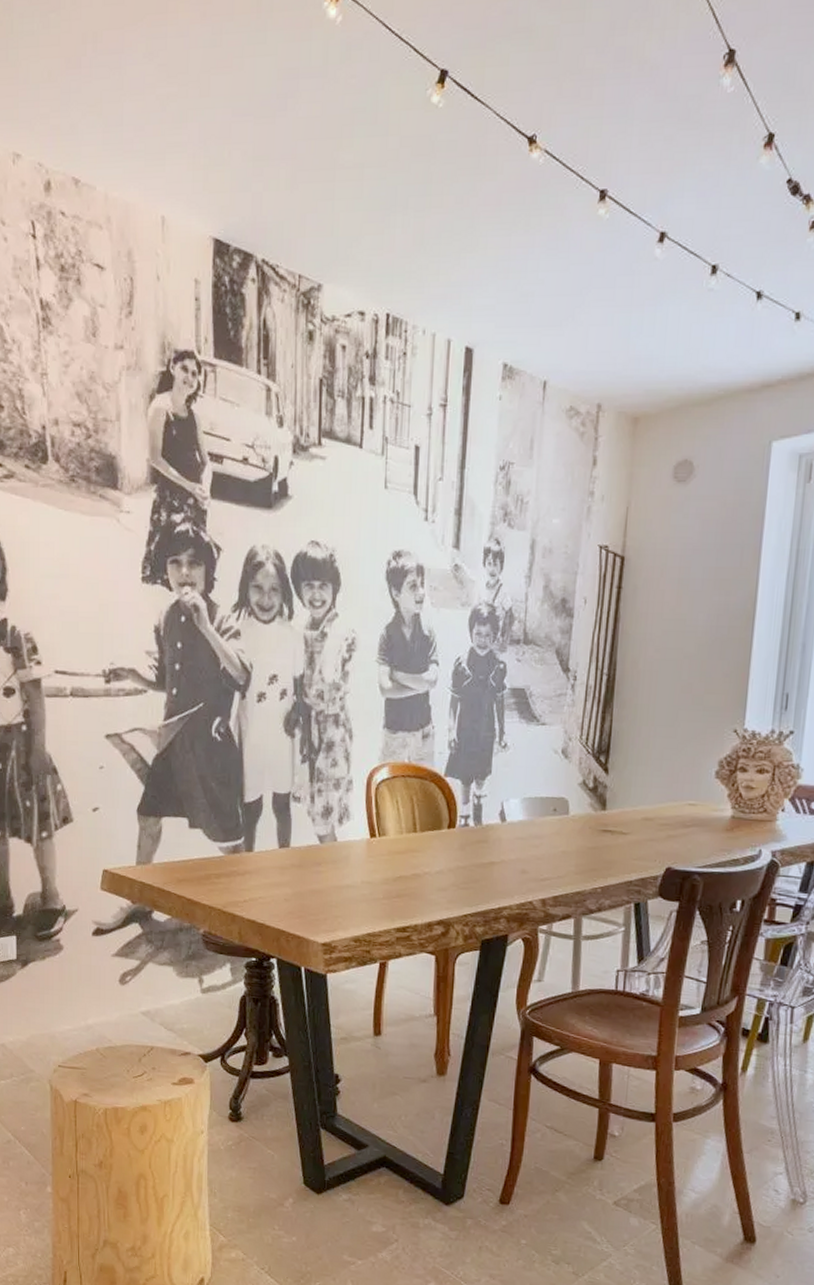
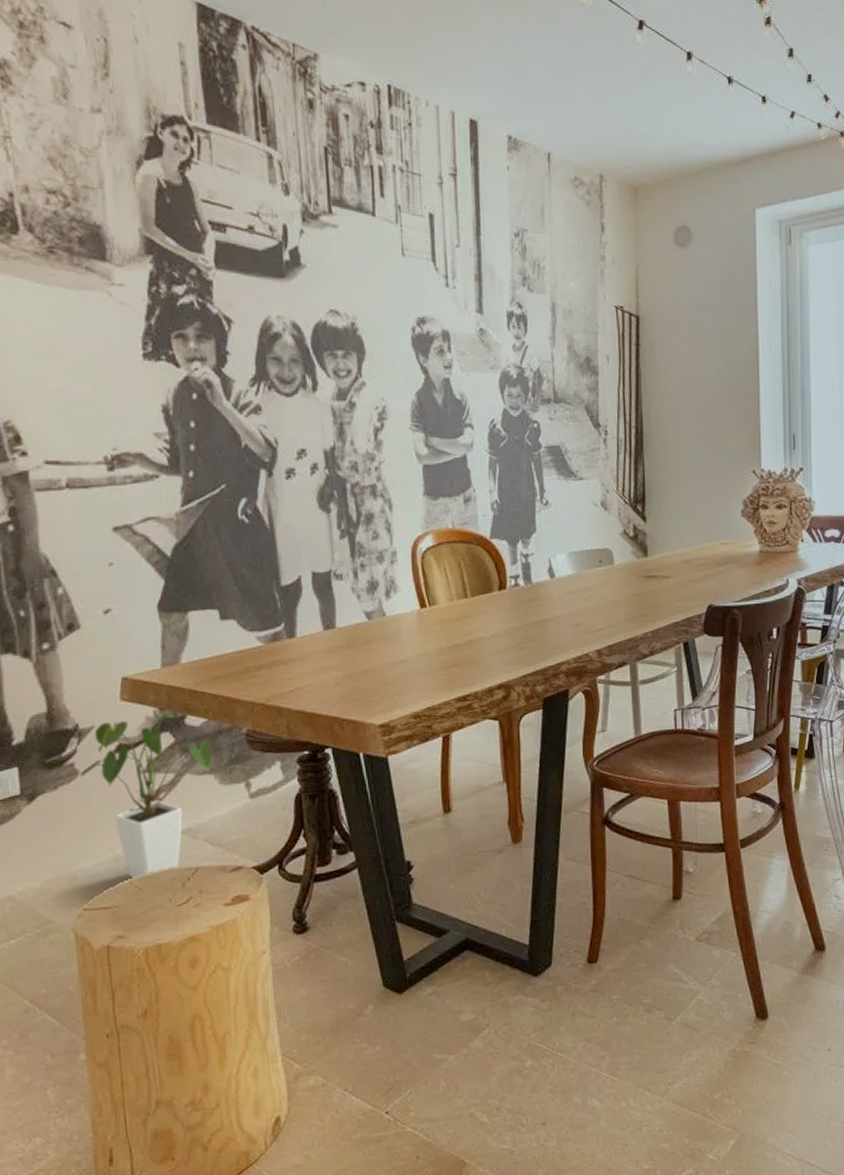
house plant: none [64,899,173,1048] -> present [80,707,213,880]

